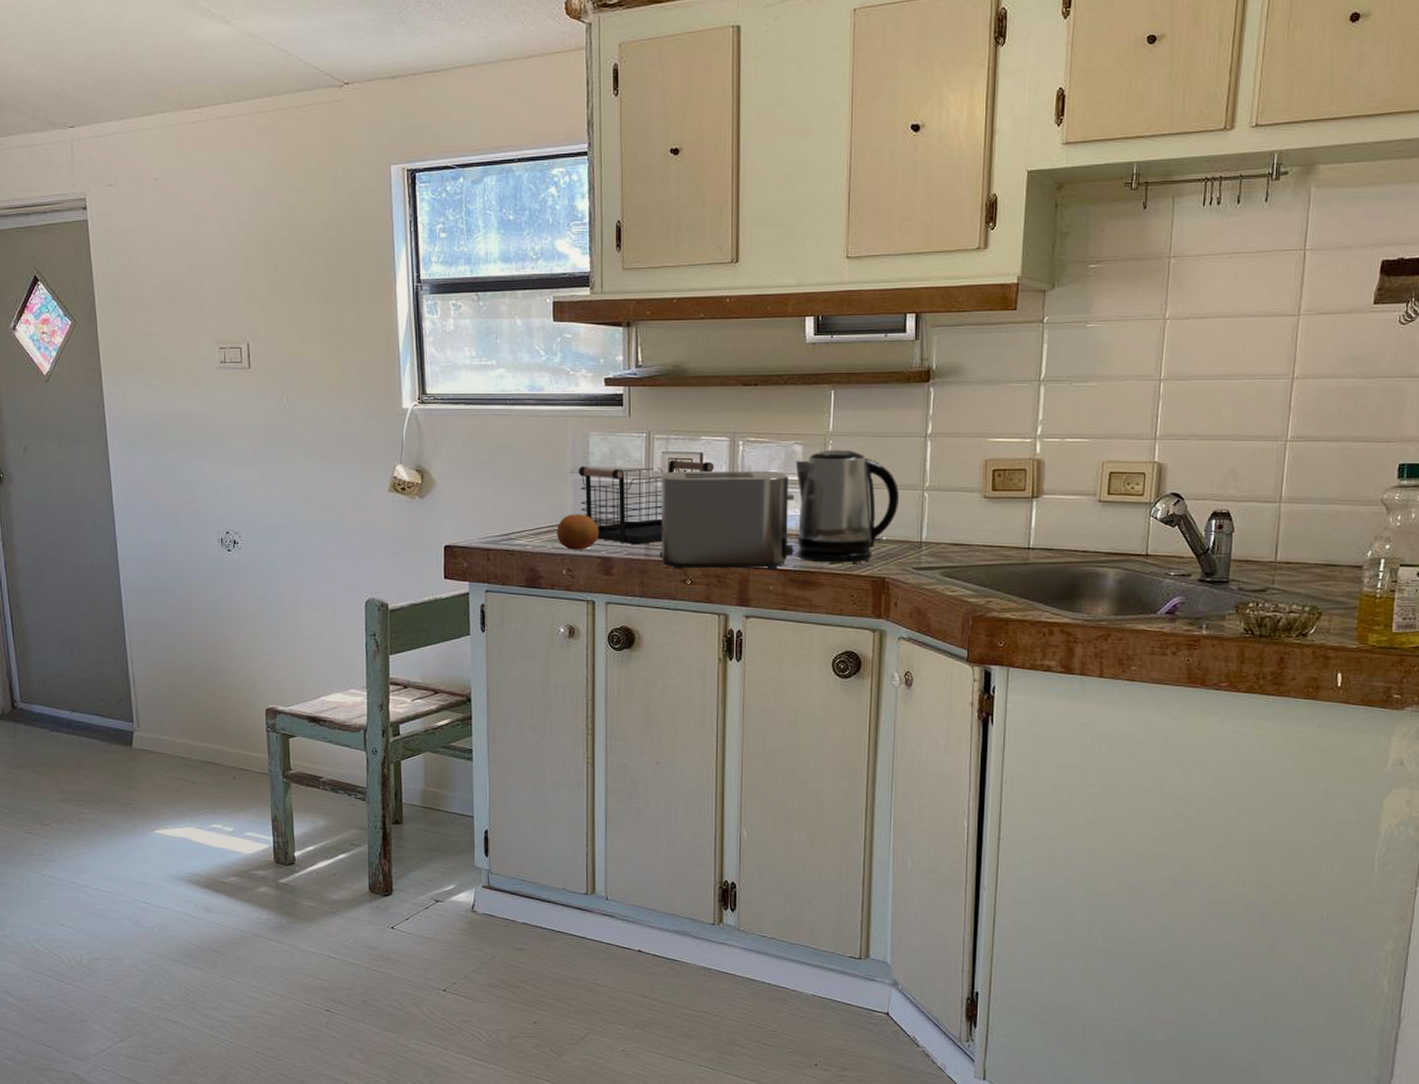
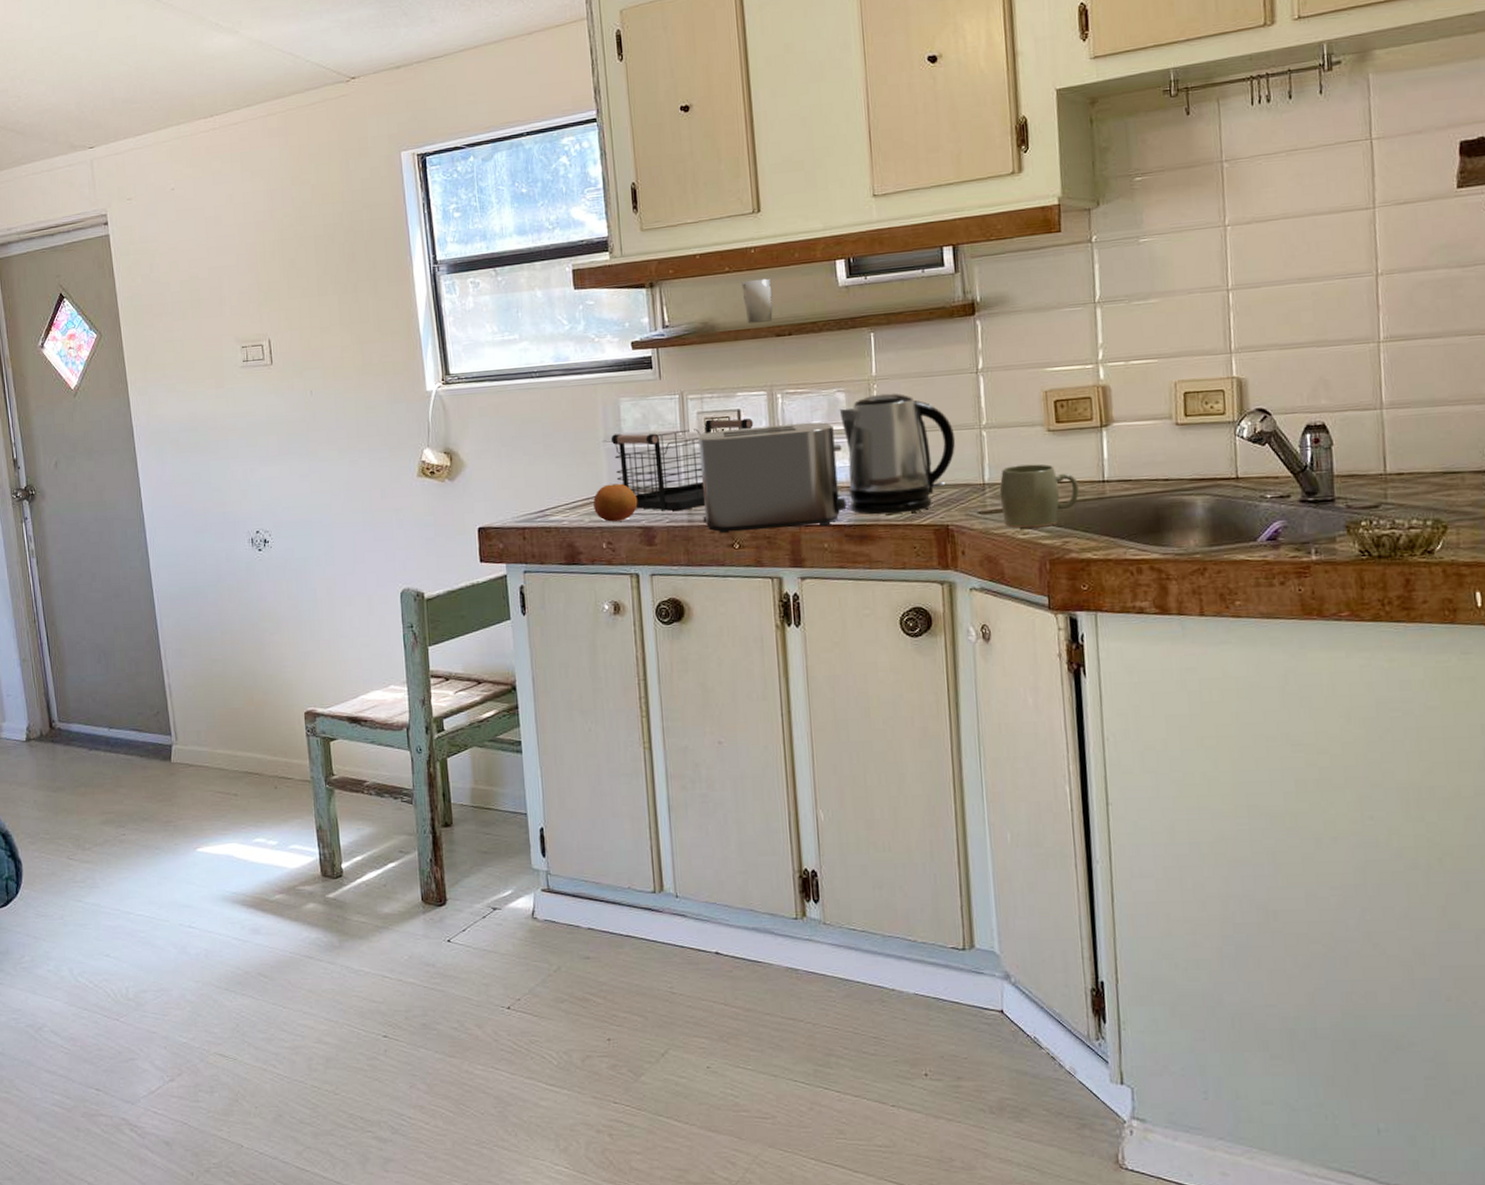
cup: none [714,328,745,370] -> present [741,278,773,323]
mug: none [934,527,1006,586] -> present [999,464,1079,529]

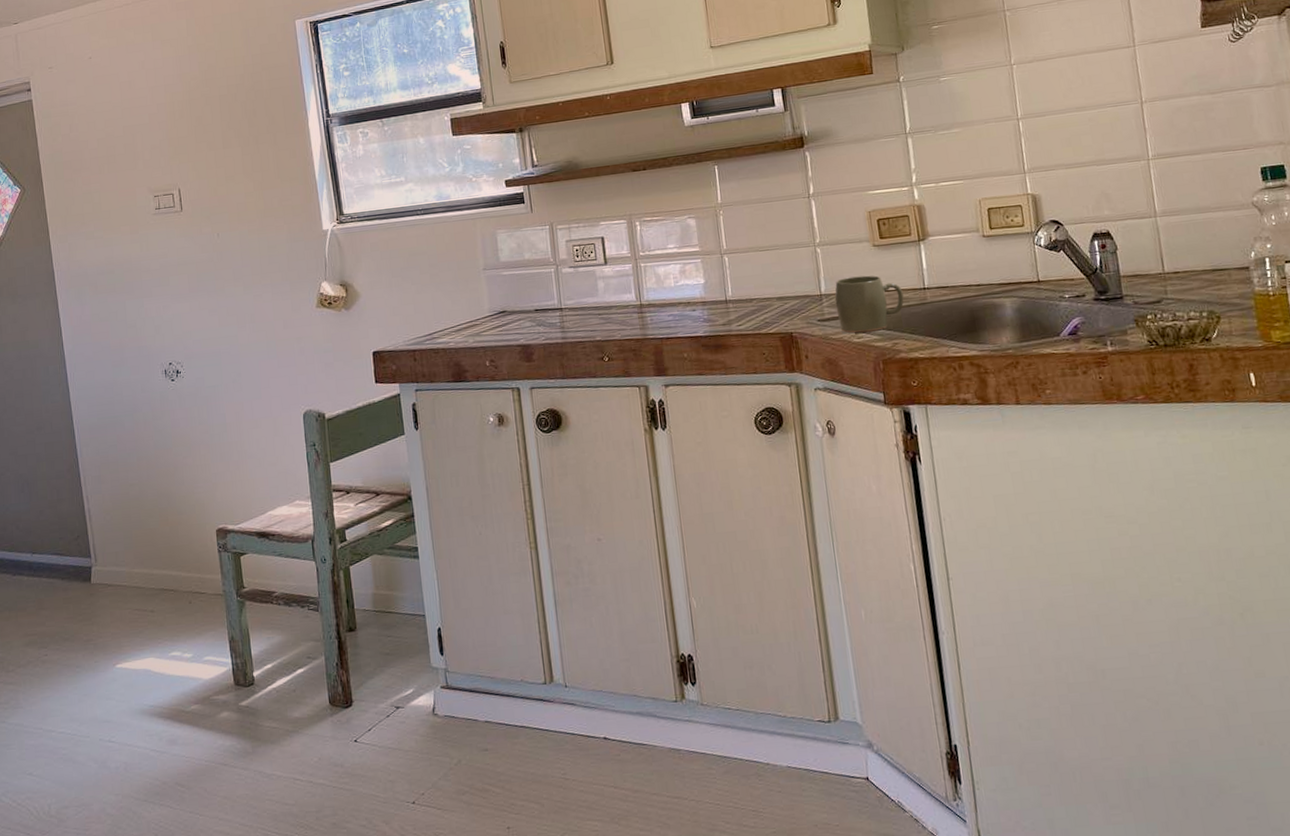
fruit: present [593,483,638,522] -> none [476,306,517,342]
dish rack: present [610,418,754,511] -> none [490,244,616,330]
toaster: present [698,422,847,533] -> none [567,245,702,348]
cup: present [741,278,773,323] -> none [600,121,629,161]
kettle: present [839,393,956,515] -> none [691,217,795,326]

